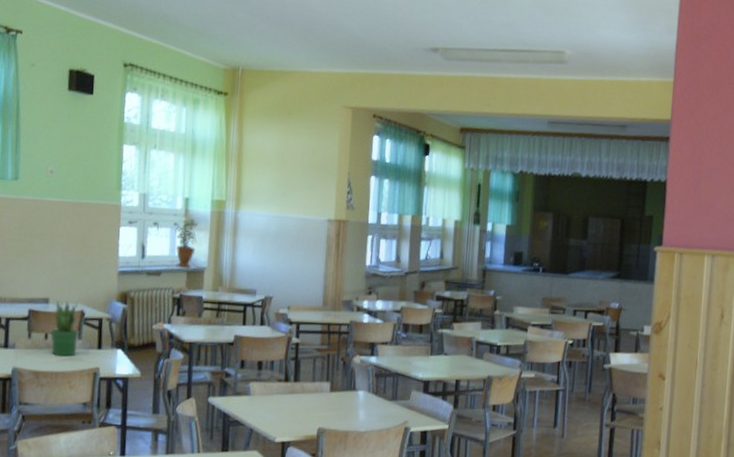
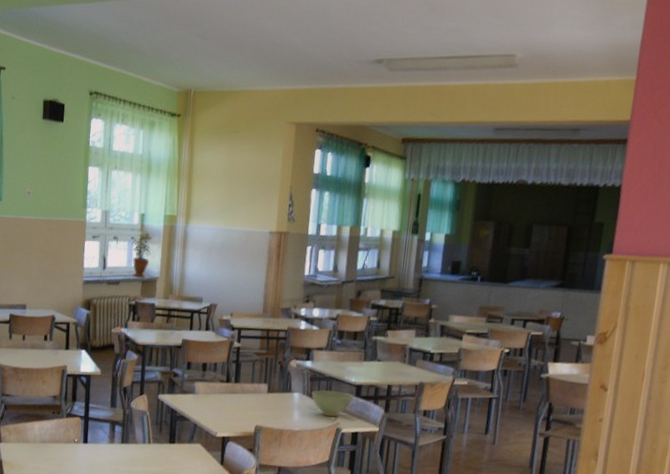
planter: present [49,300,81,358] -> none [26,306,52,356]
bowl: none [377,386,421,416] -> present [311,390,354,417]

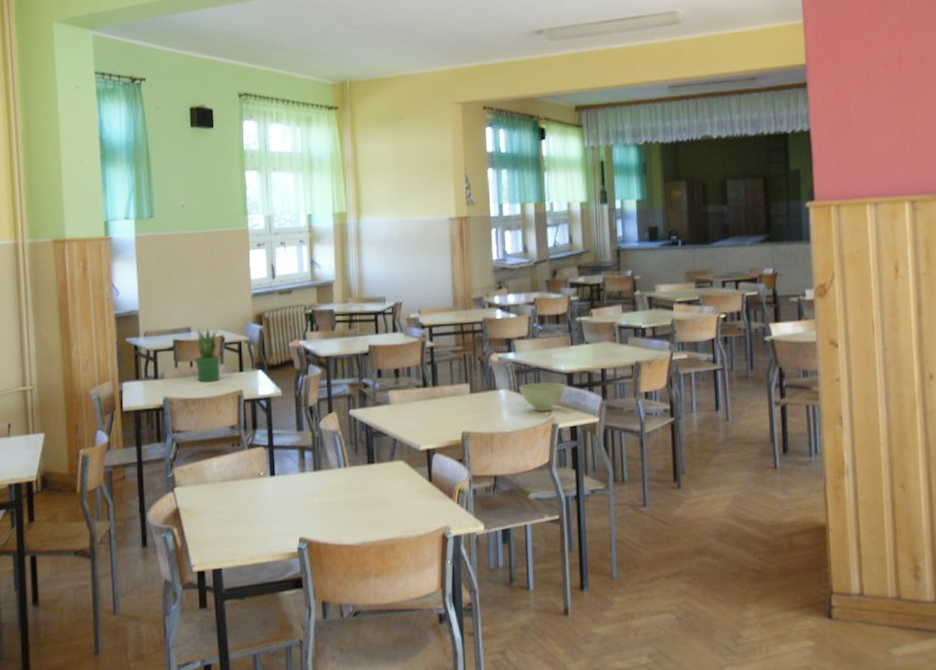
planter: none [26,306,52,356] -> present [194,327,221,384]
potted plant: present [132,233,152,279] -> none [301,234,324,284]

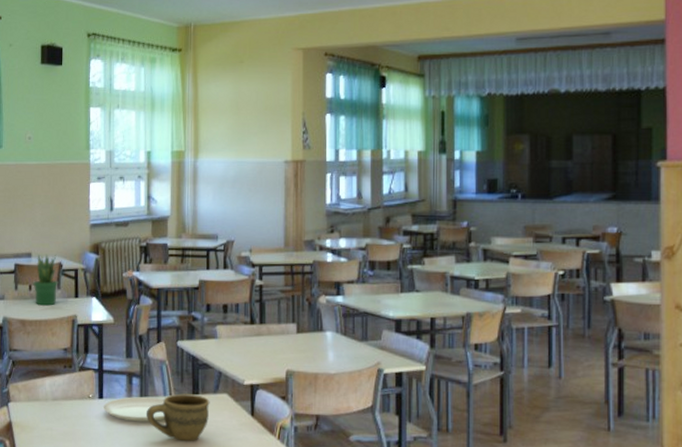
plate: none [276,471,340,497] -> present [104,397,165,422]
cup: none [320,464,386,514] -> present [145,393,210,442]
bowl: present [519,382,566,412] -> none [345,326,393,357]

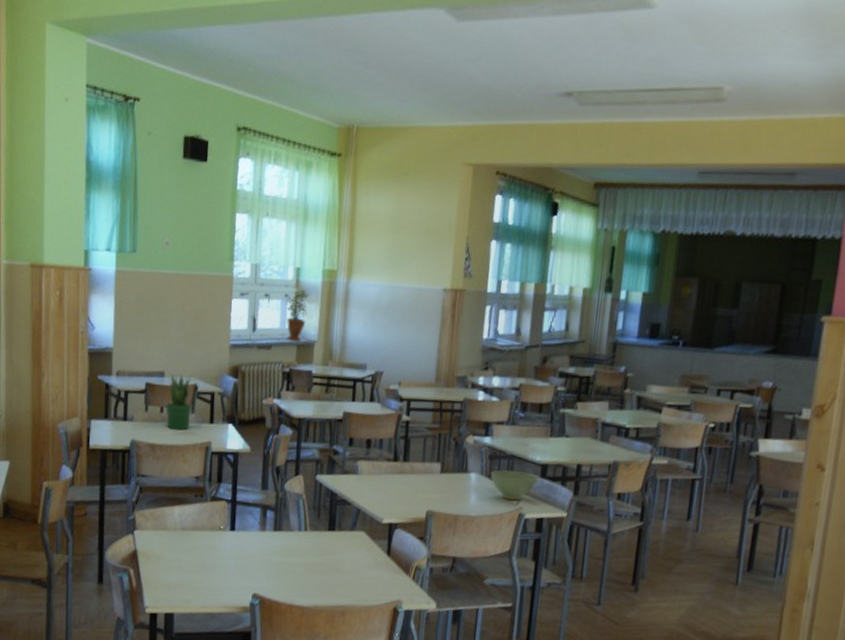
plate: present [104,397,165,422] -> none [235,530,299,556]
potted plant: none [139,170,160,219] -> present [286,289,308,343]
cup: present [145,393,210,442] -> none [278,529,346,579]
bowl: none [345,326,393,357] -> present [490,469,538,501]

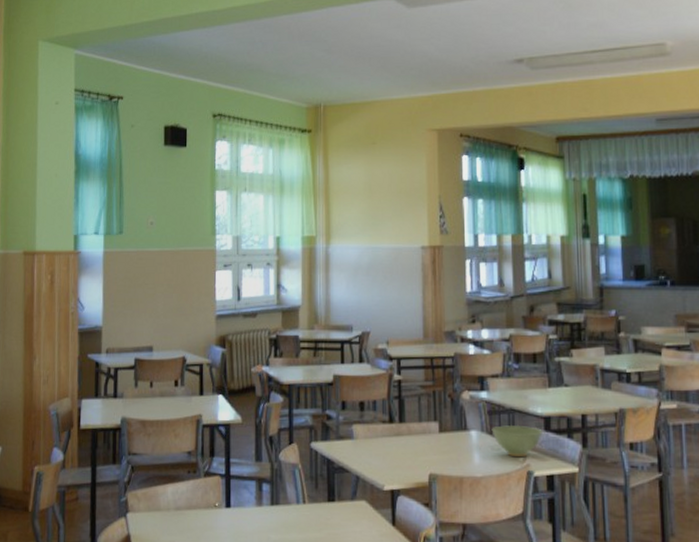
planter: present [165,374,194,431] -> none [154,347,182,406]
potted plant: present [286,289,308,343] -> none [268,257,291,309]

